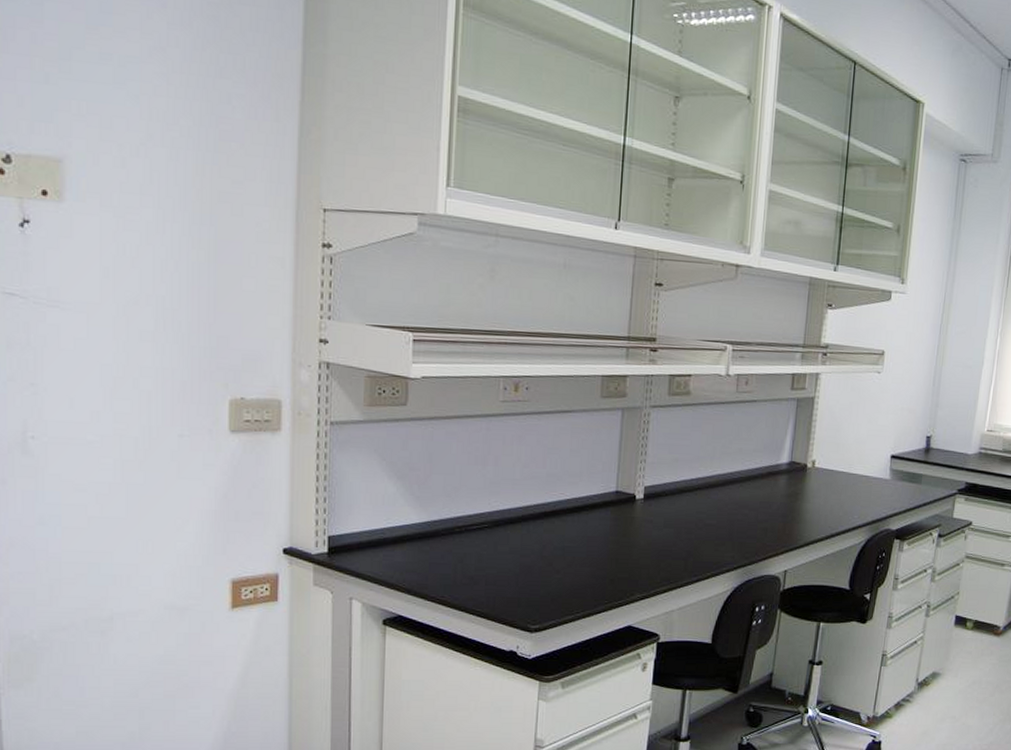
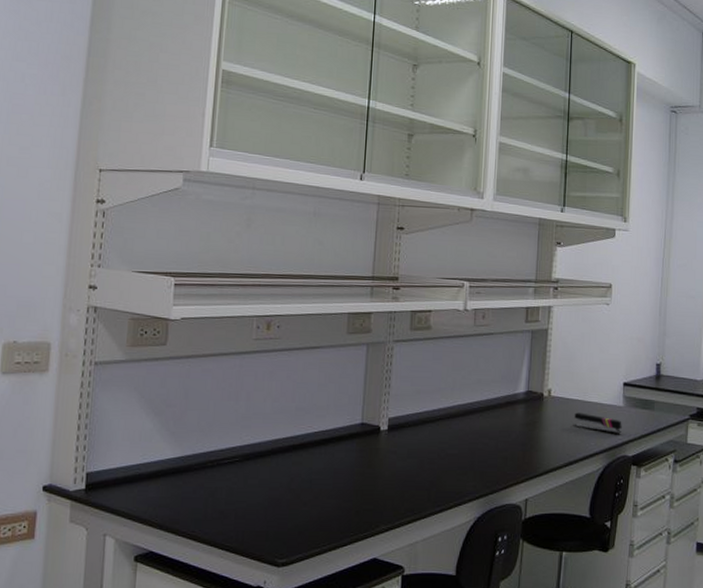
stapler: none [836,484,887,507] -> present [573,412,622,434]

